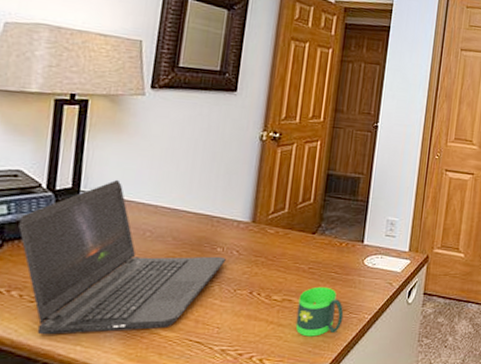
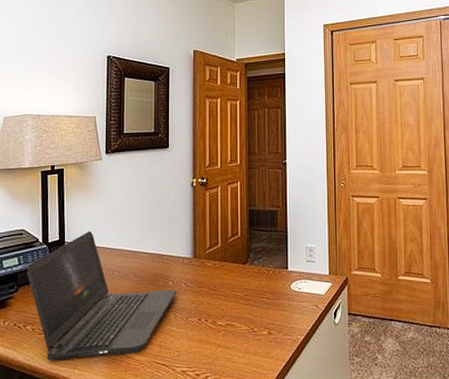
mug: present [295,286,344,337] -> none [239,311,279,358]

